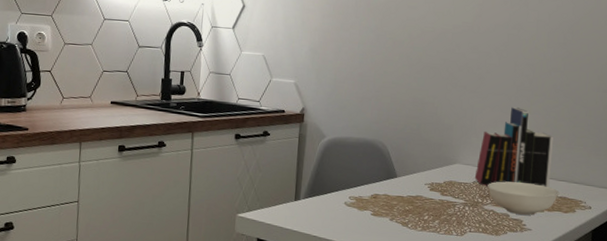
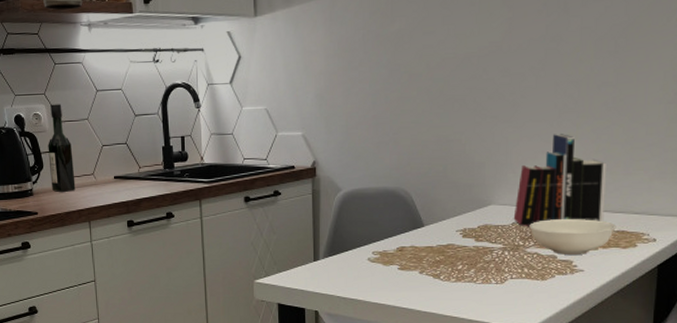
bottle: none [46,26,72,112] -> present [48,104,76,192]

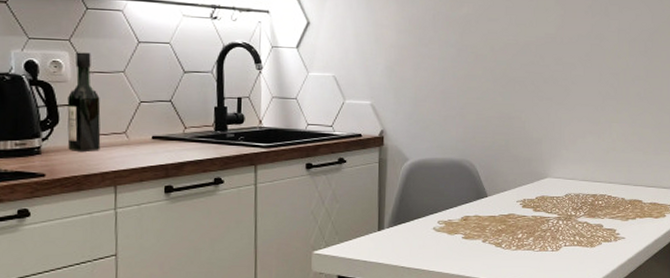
book: present [513,134,606,226] -> none [566,117,641,198]
bowl: present [529,219,616,255] -> none [580,192,650,224]

